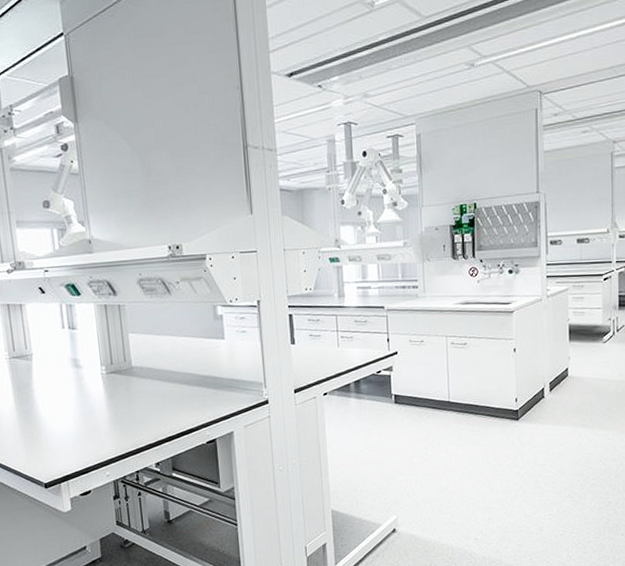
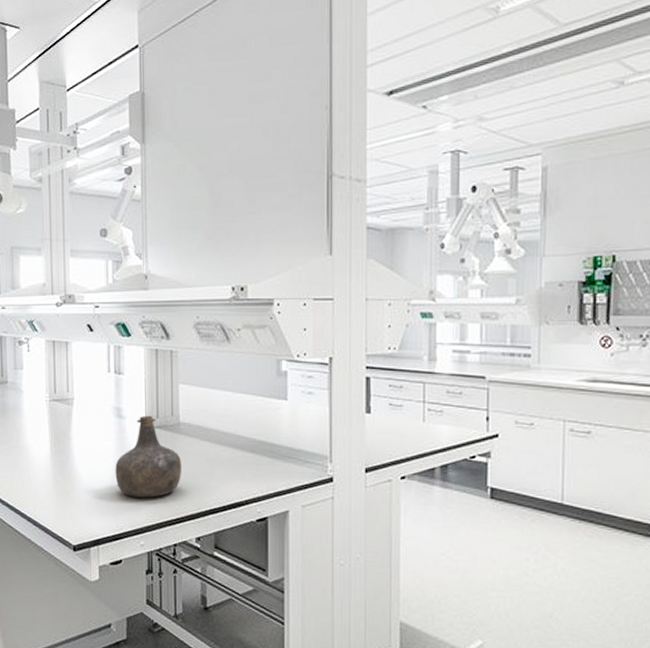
bottle: none [77,363,138,435] -> present [115,415,182,498]

